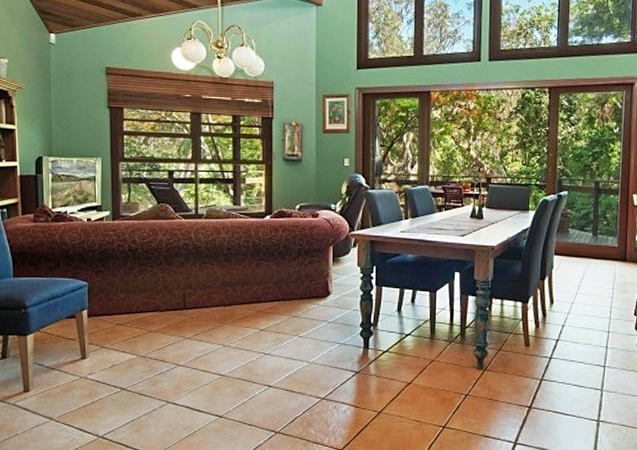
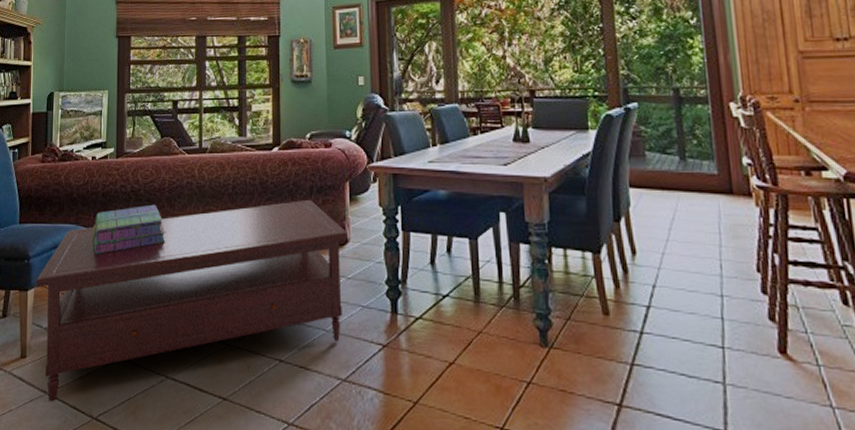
coffee table: none [35,260,330,426] -> present [36,199,348,402]
stack of books: none [91,262,164,304] -> present [92,204,166,254]

